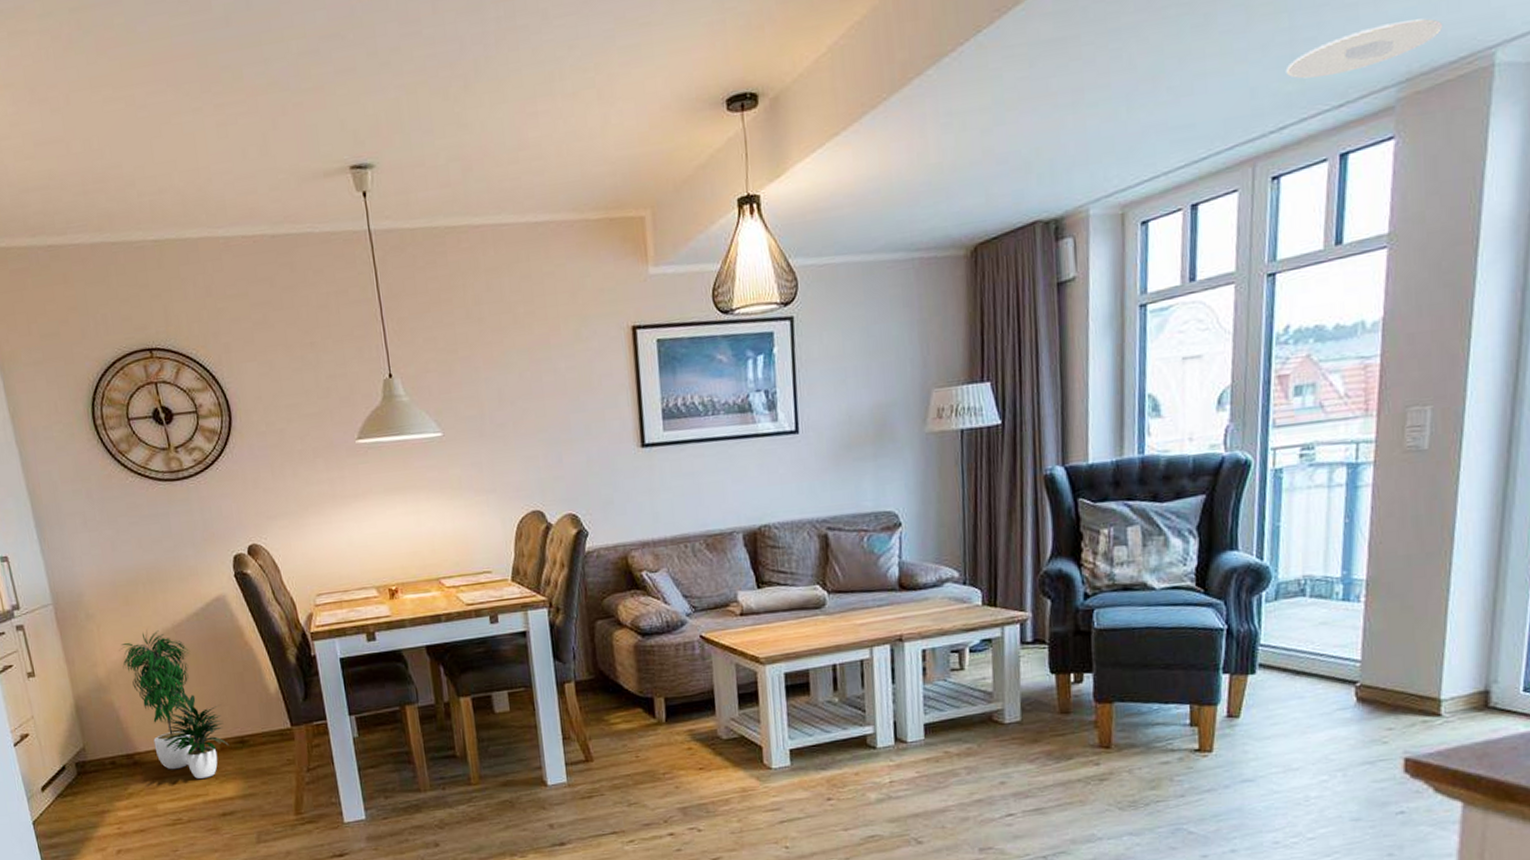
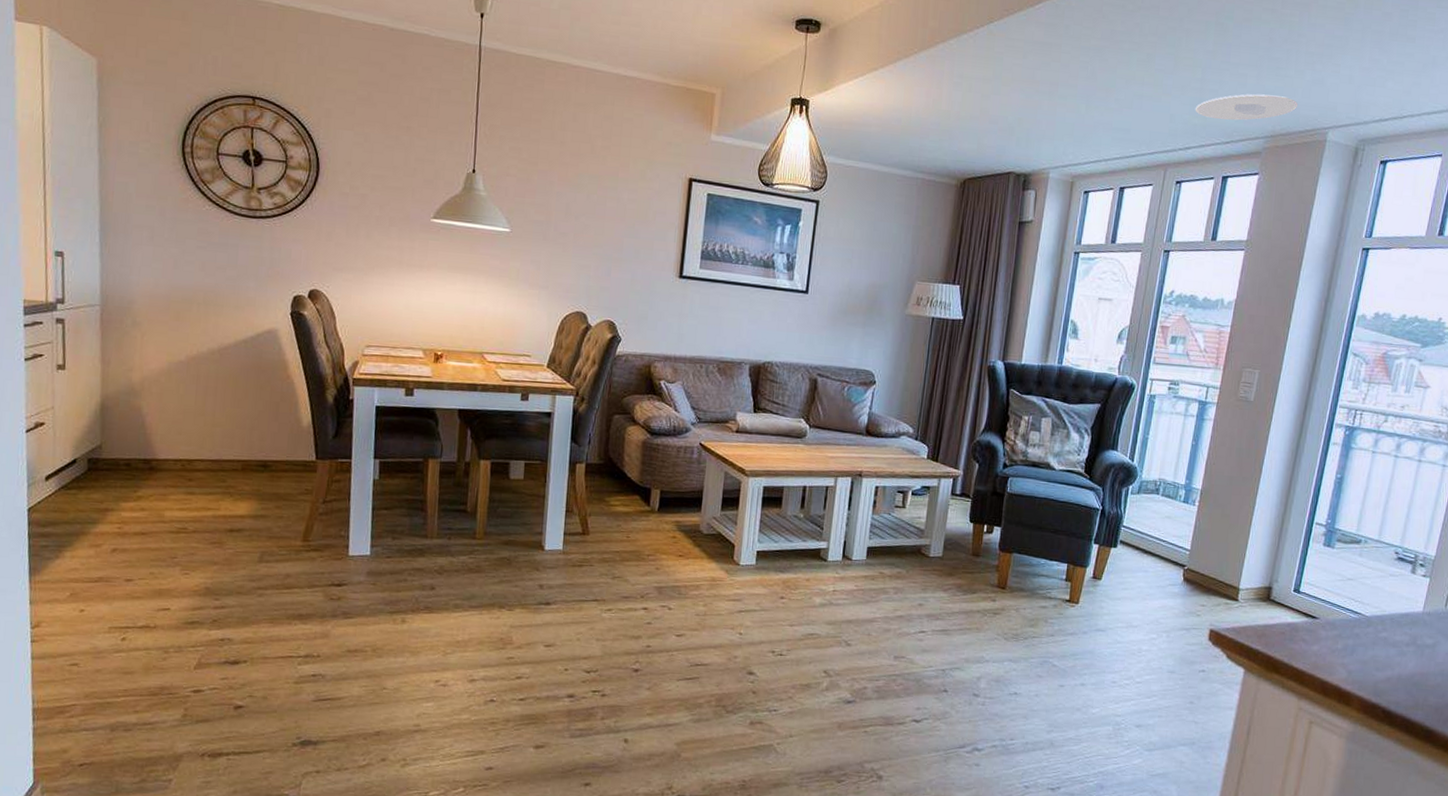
potted plant: present [119,630,229,779] -> none [159,347,251,494]

